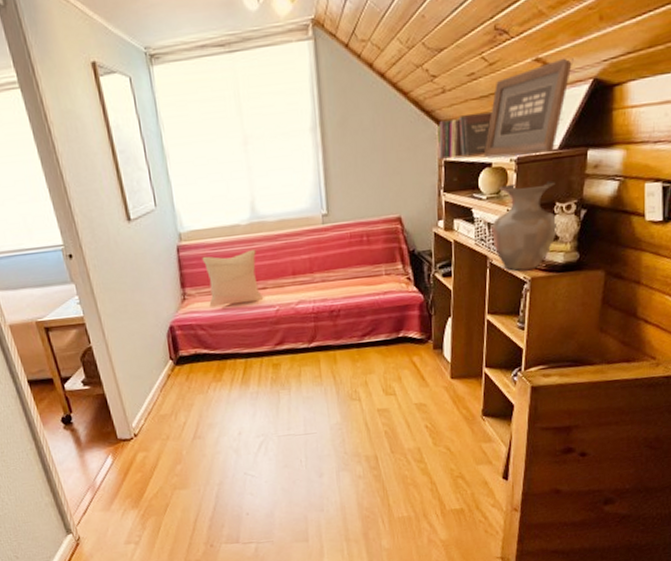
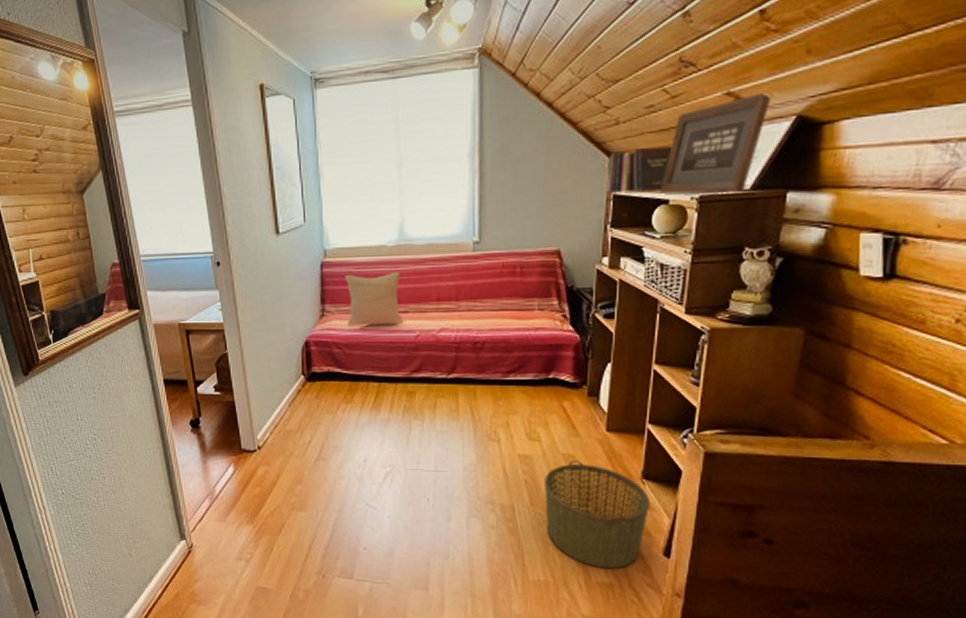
basket: none [400,407,491,498] -> present [543,460,651,570]
vase: present [492,180,559,271] -> none [665,223,748,319]

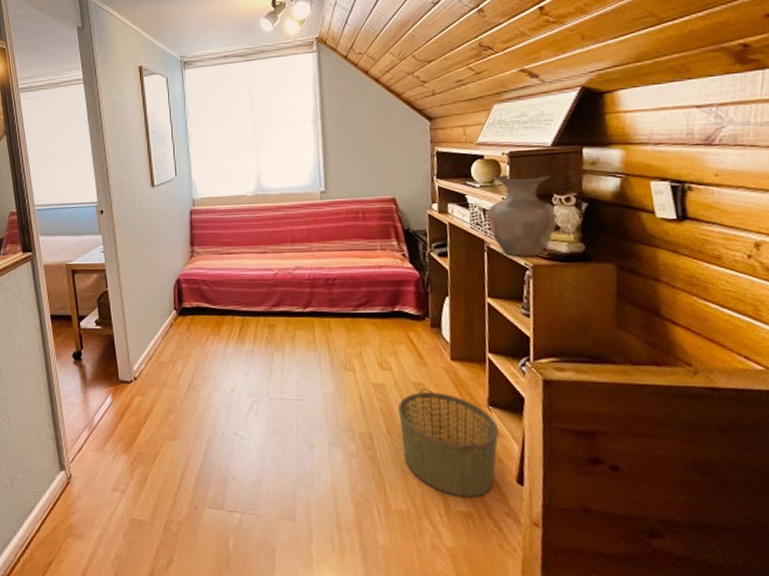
pillow: present [345,271,404,327] -> none [211,217,263,266]
books: present [606,145,672,193] -> none [429,111,482,150]
picture frame: present [659,92,773,194] -> none [475,69,559,150]
vase: none [665,223,748,319] -> present [487,174,559,256]

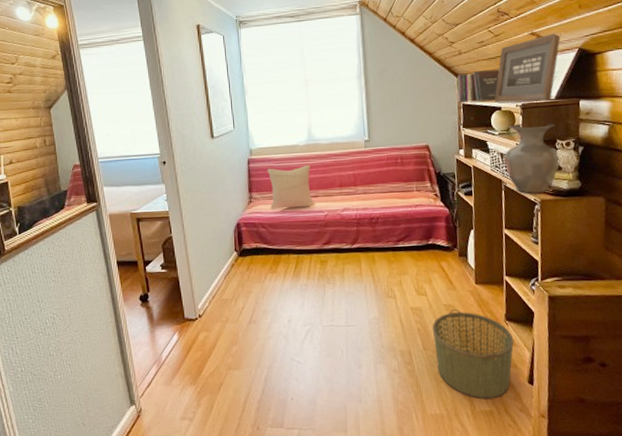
pillow: none [211,217,263,266] -> present [267,164,315,210]
books: none [429,111,482,150] -> present [456,69,500,103]
picture frame: none [475,69,559,150] -> present [494,33,561,103]

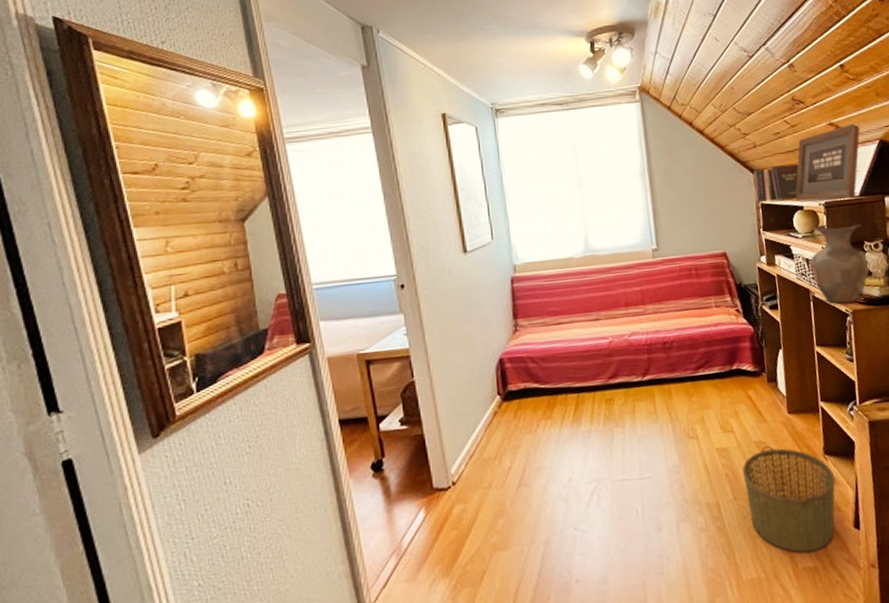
pillow: present [267,164,315,210] -> none [536,281,597,340]

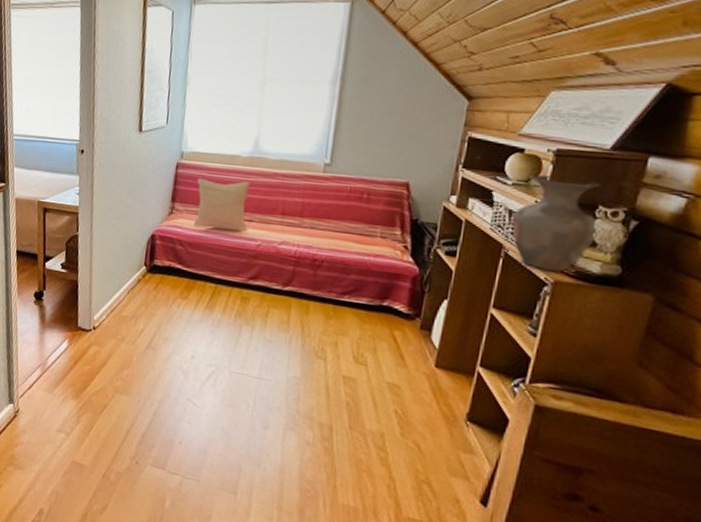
pillow: none [536,281,597,340] -> present [193,177,251,231]
basket: present [742,445,836,554] -> none [362,390,473,509]
books: present [752,163,799,202] -> none [462,95,534,139]
picture frame: present [795,123,861,201] -> none [516,57,644,151]

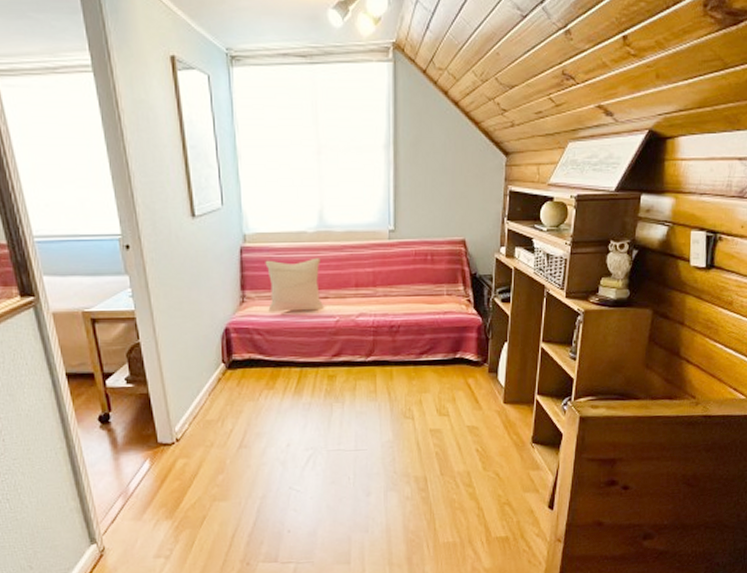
vase: present [512,174,602,272] -> none [550,219,613,302]

